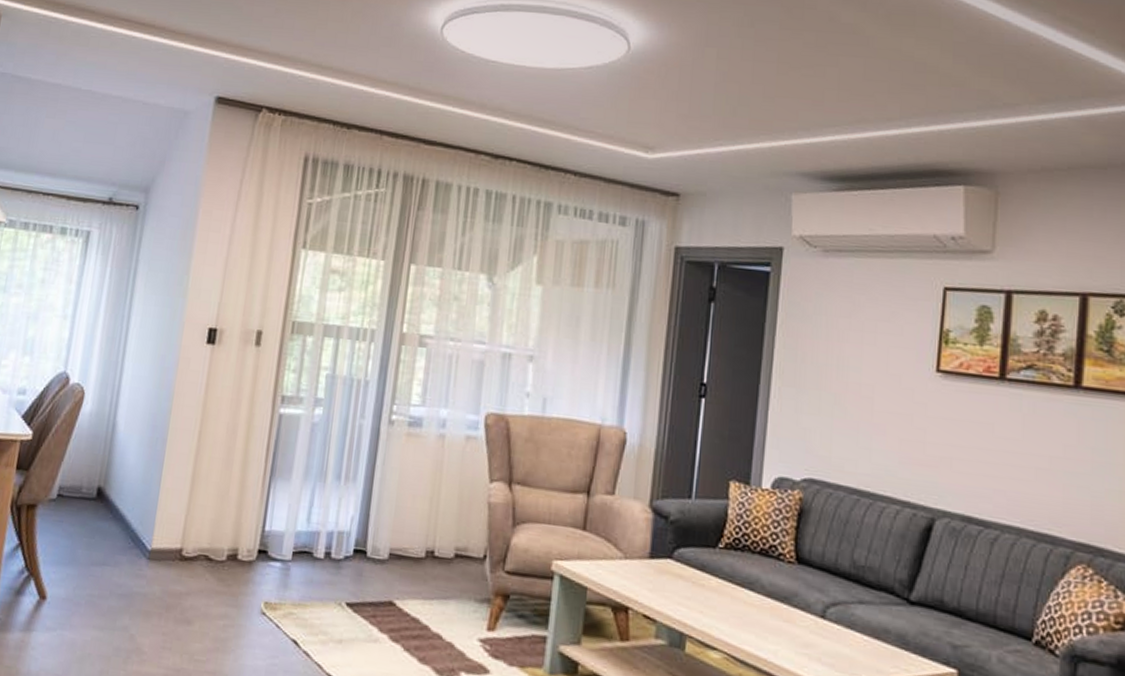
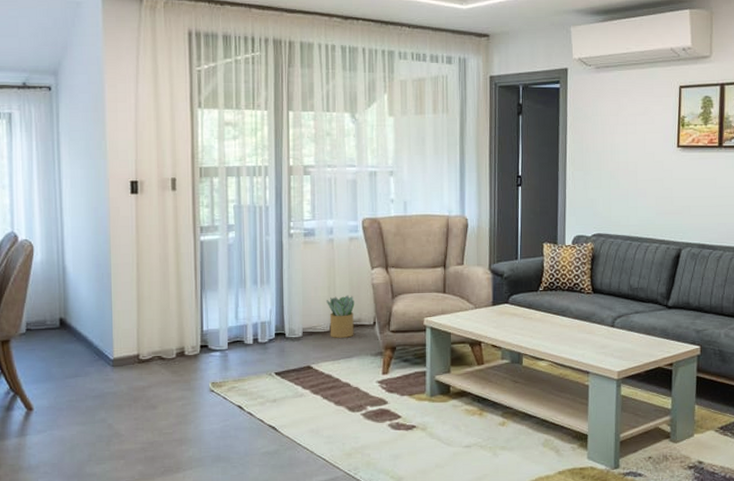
potted plant: none [424,512,462,571] -> present [326,295,355,338]

